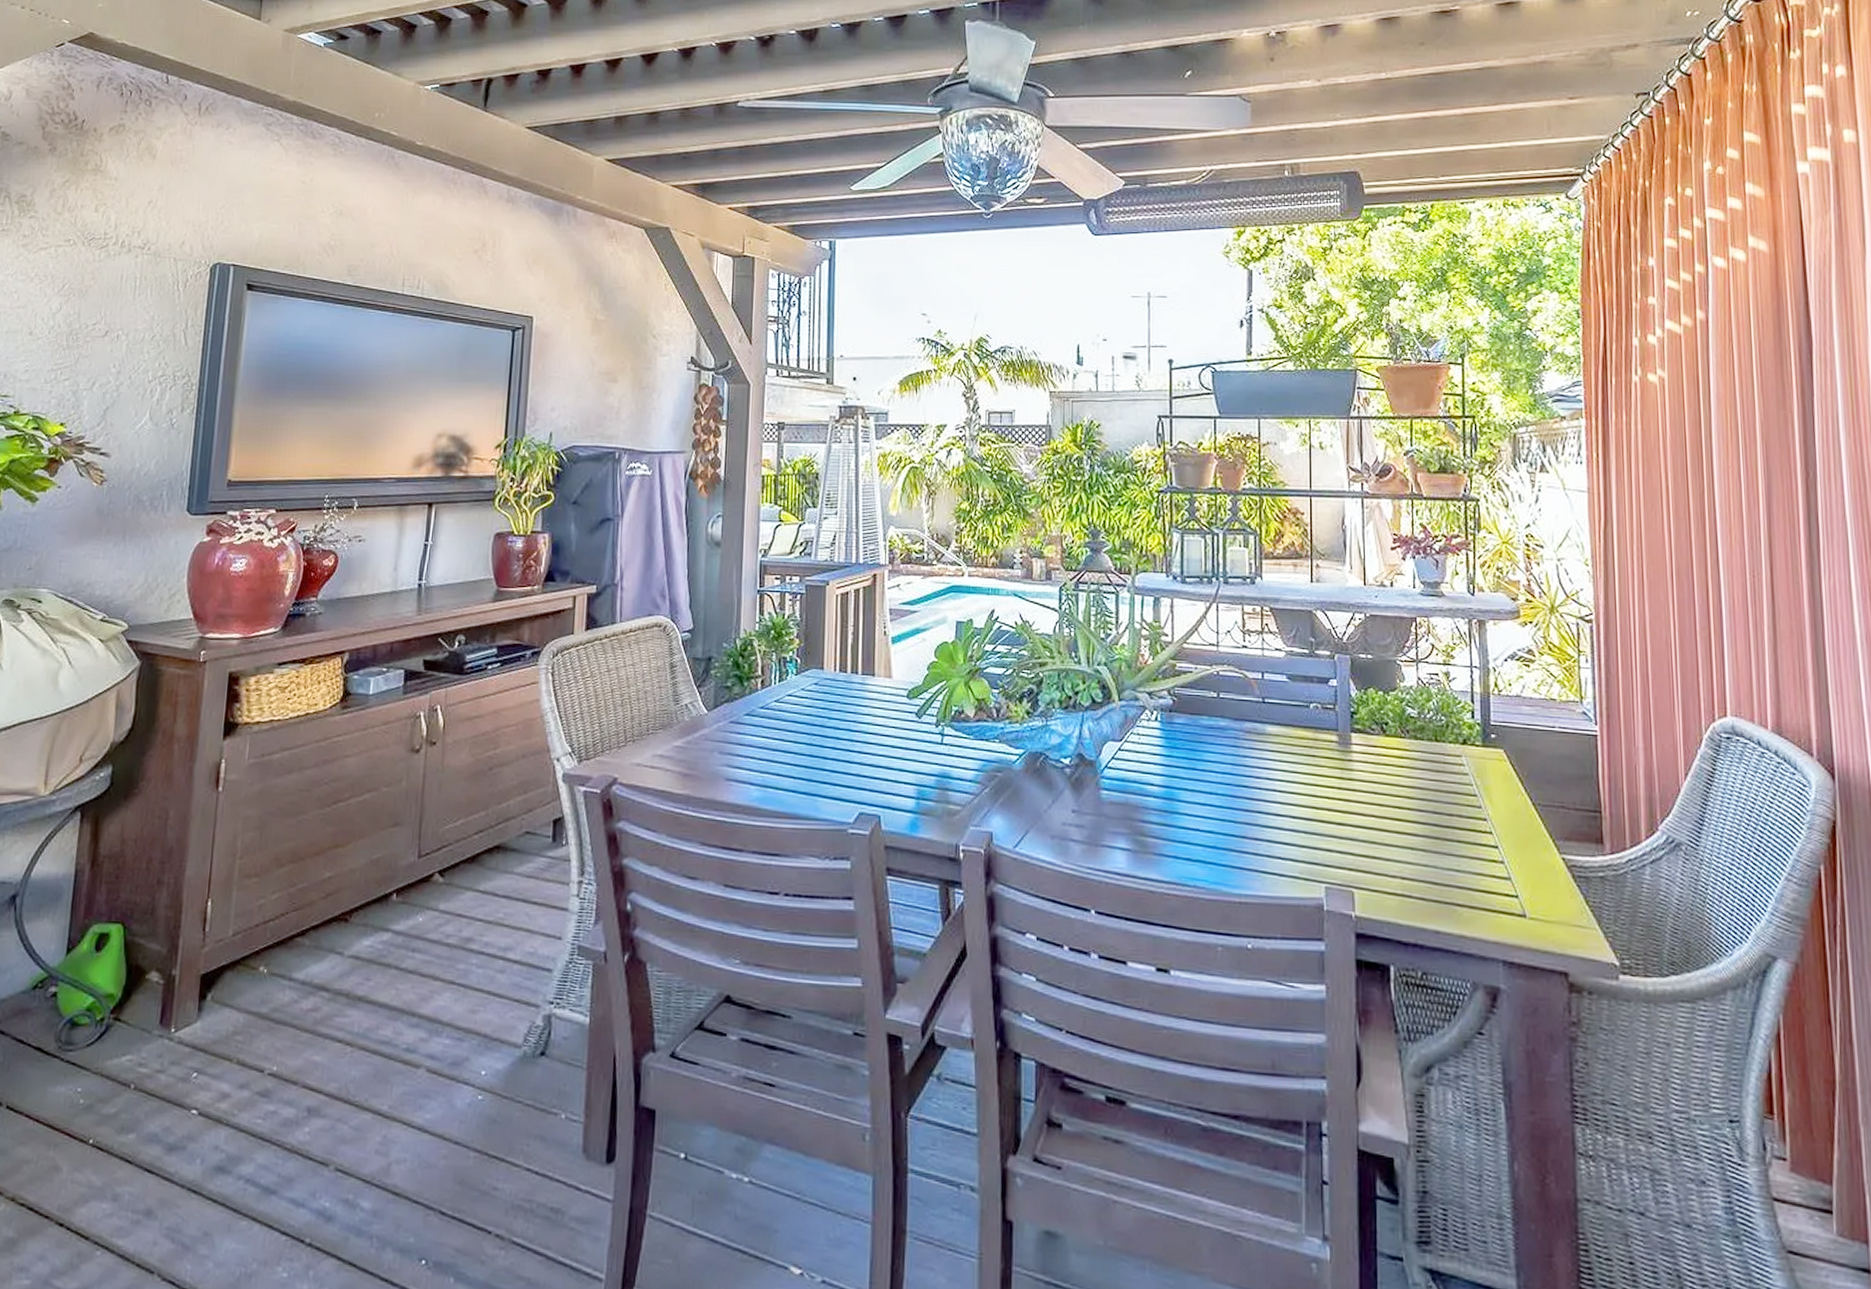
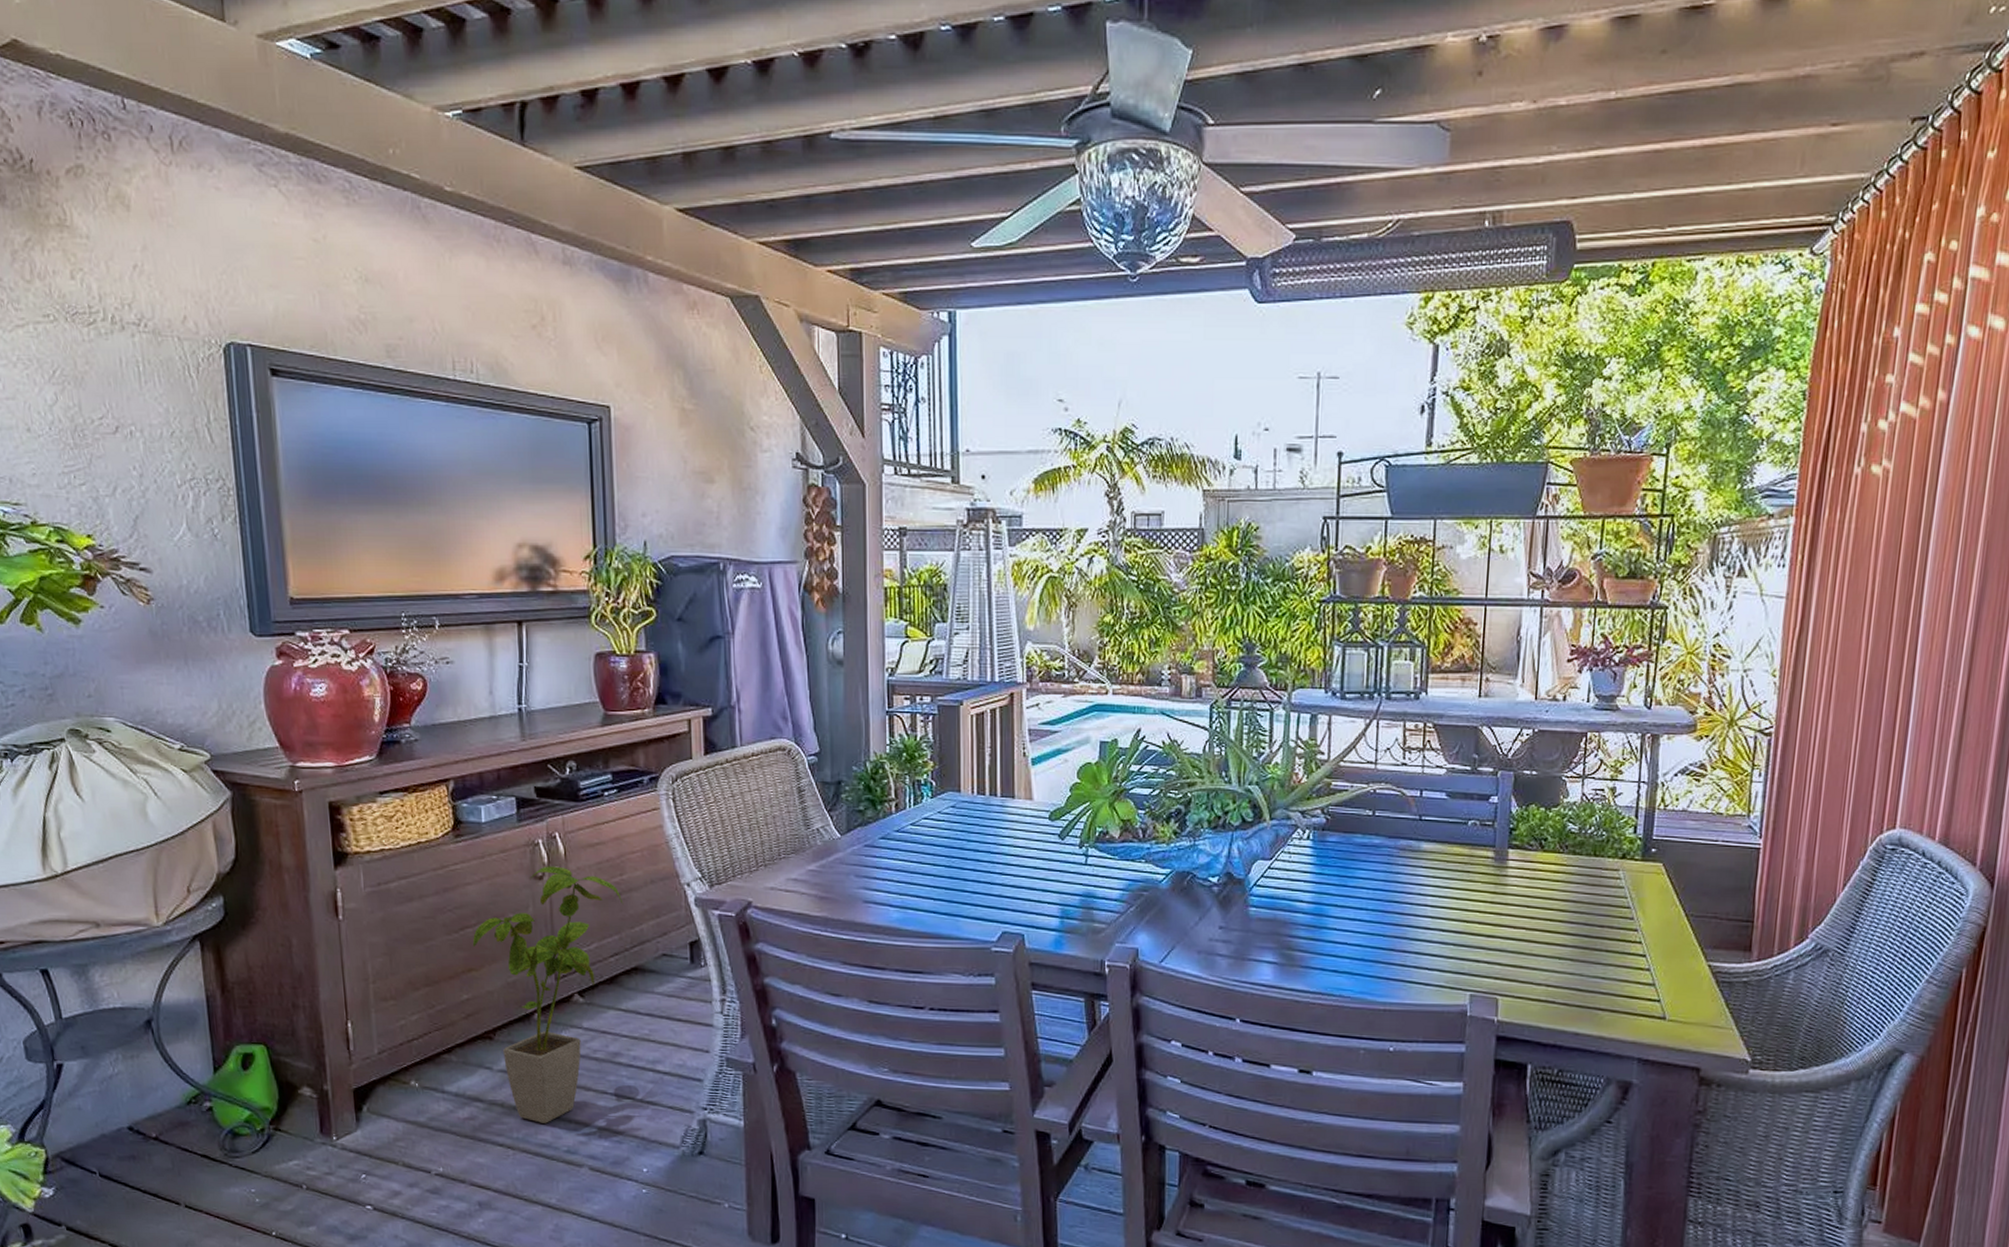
house plant: none [342,739,494,1017] -> present [472,866,624,1123]

